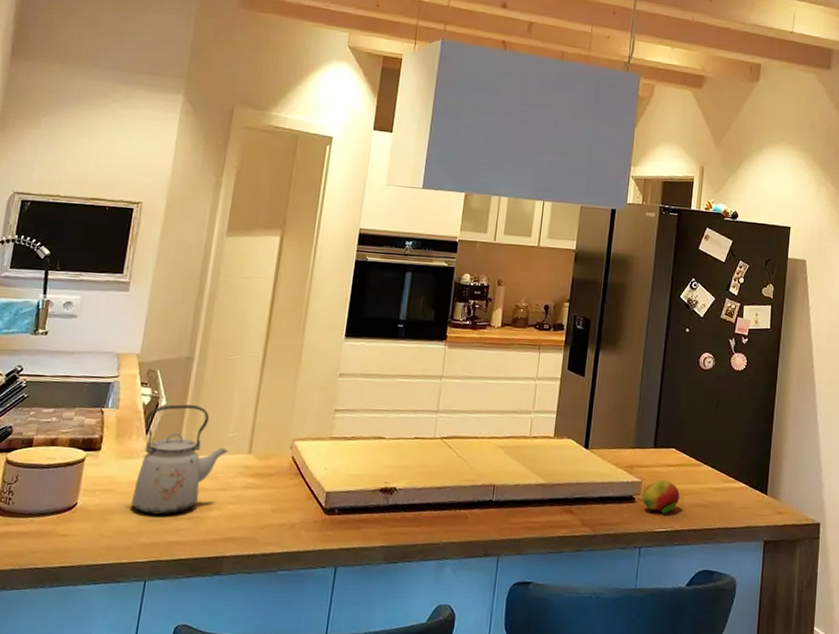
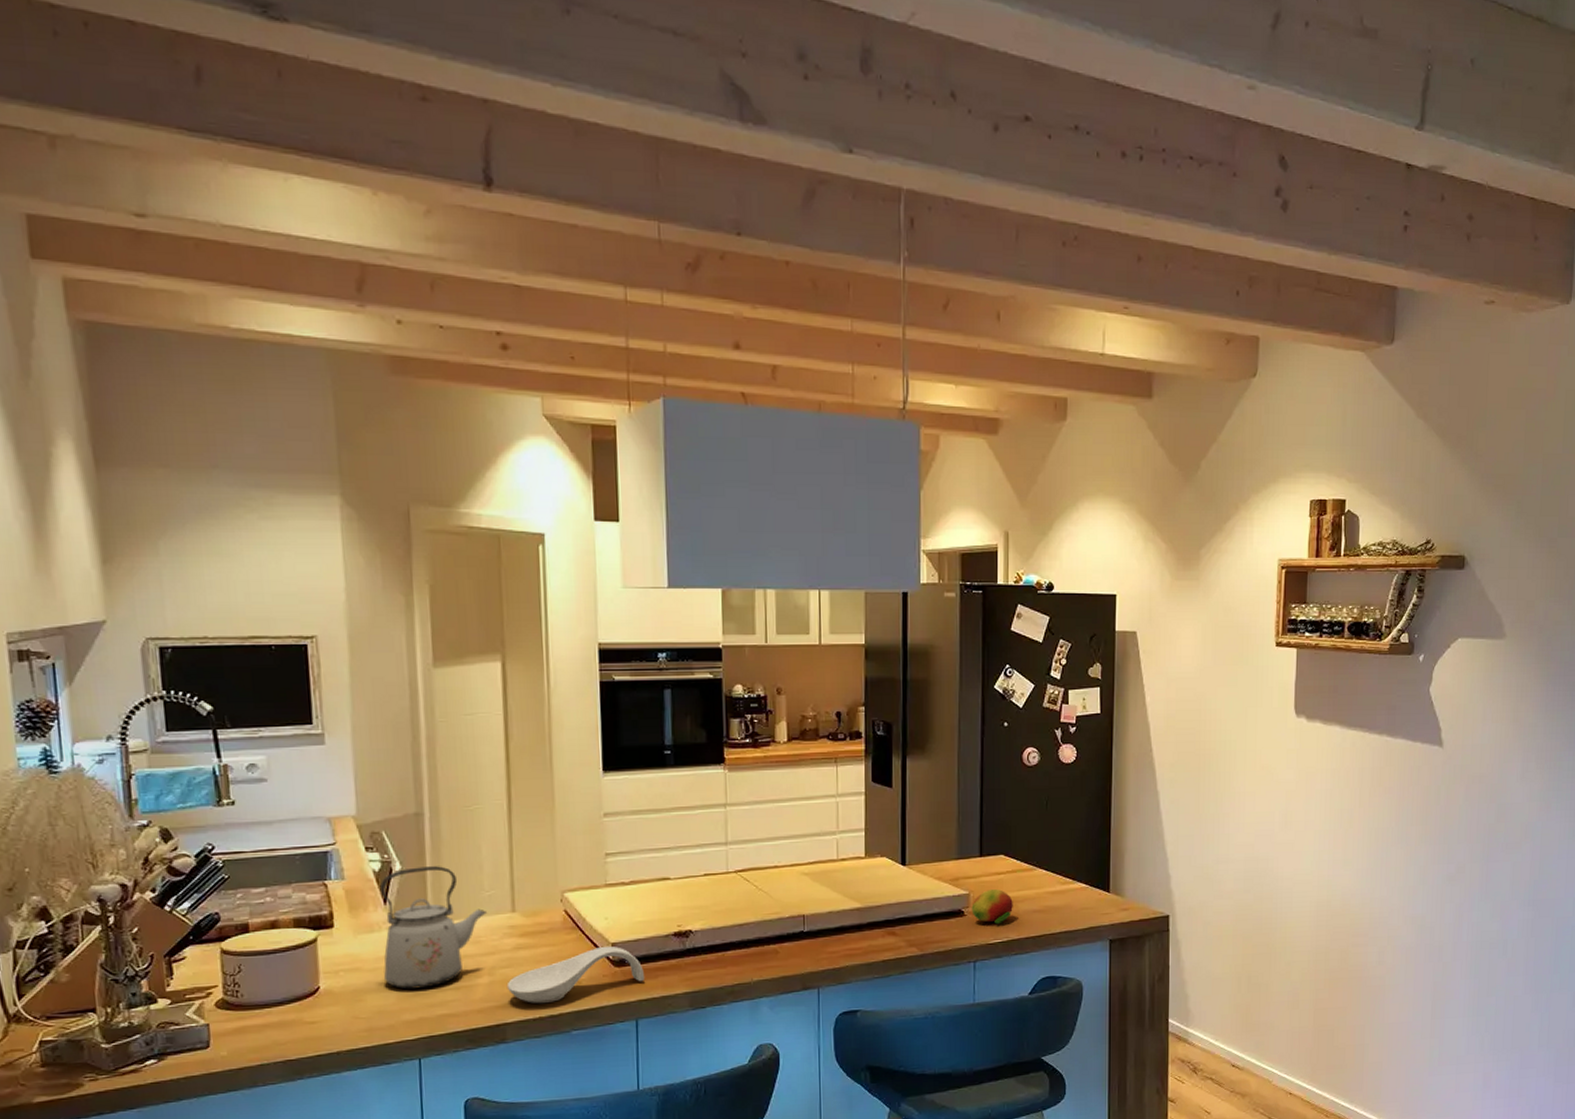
spoon rest: none [231,494,350,542] -> present [506,946,644,1004]

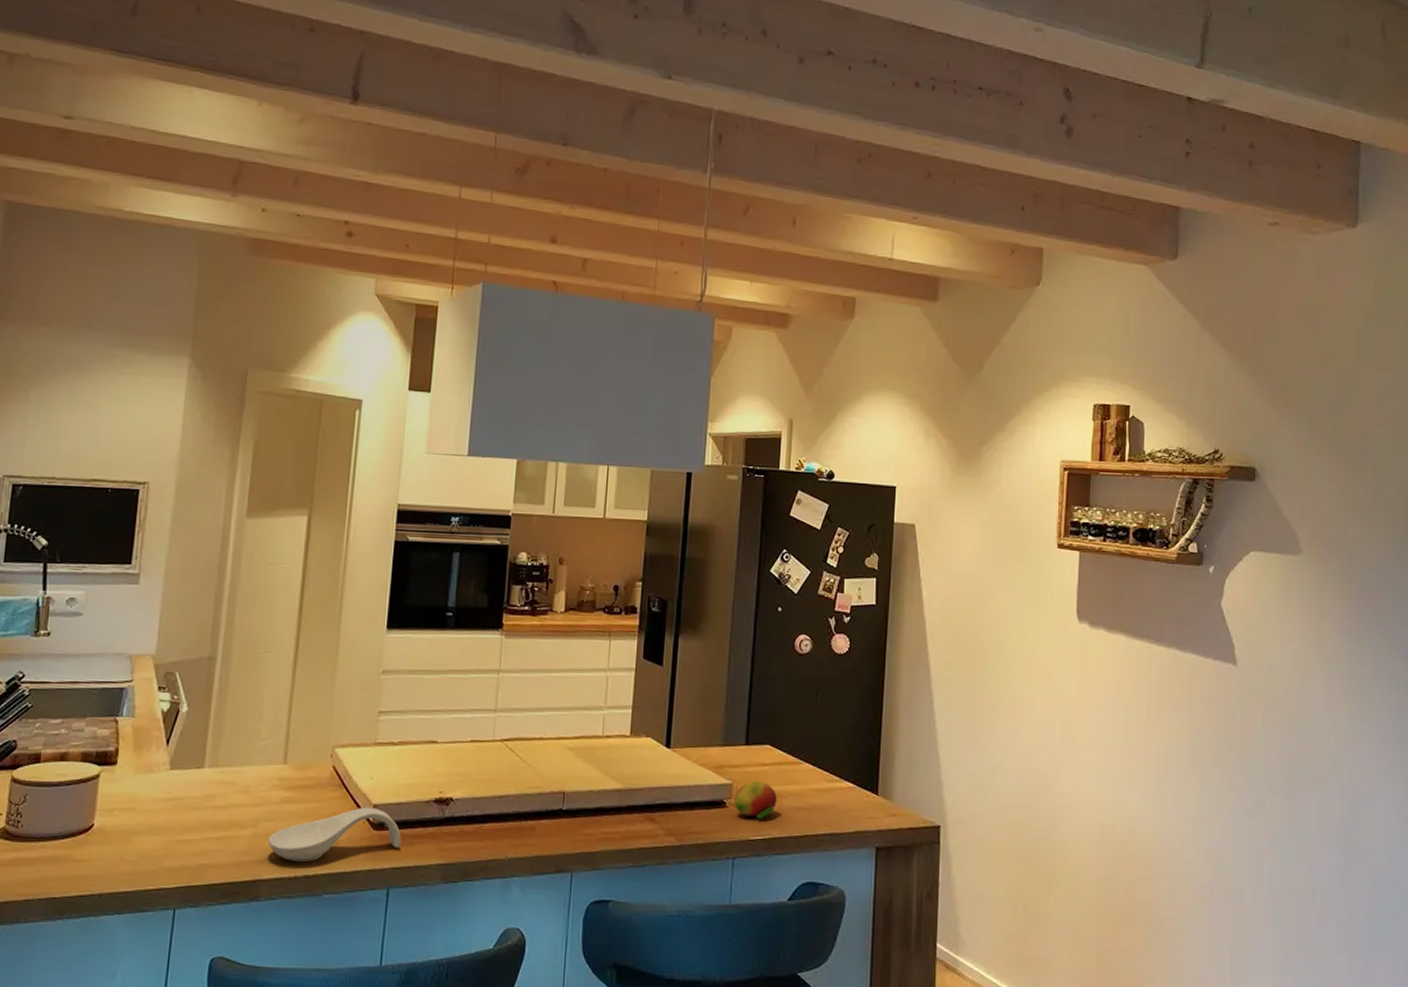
kettle: present [379,866,488,990] -> none [155,710,261,835]

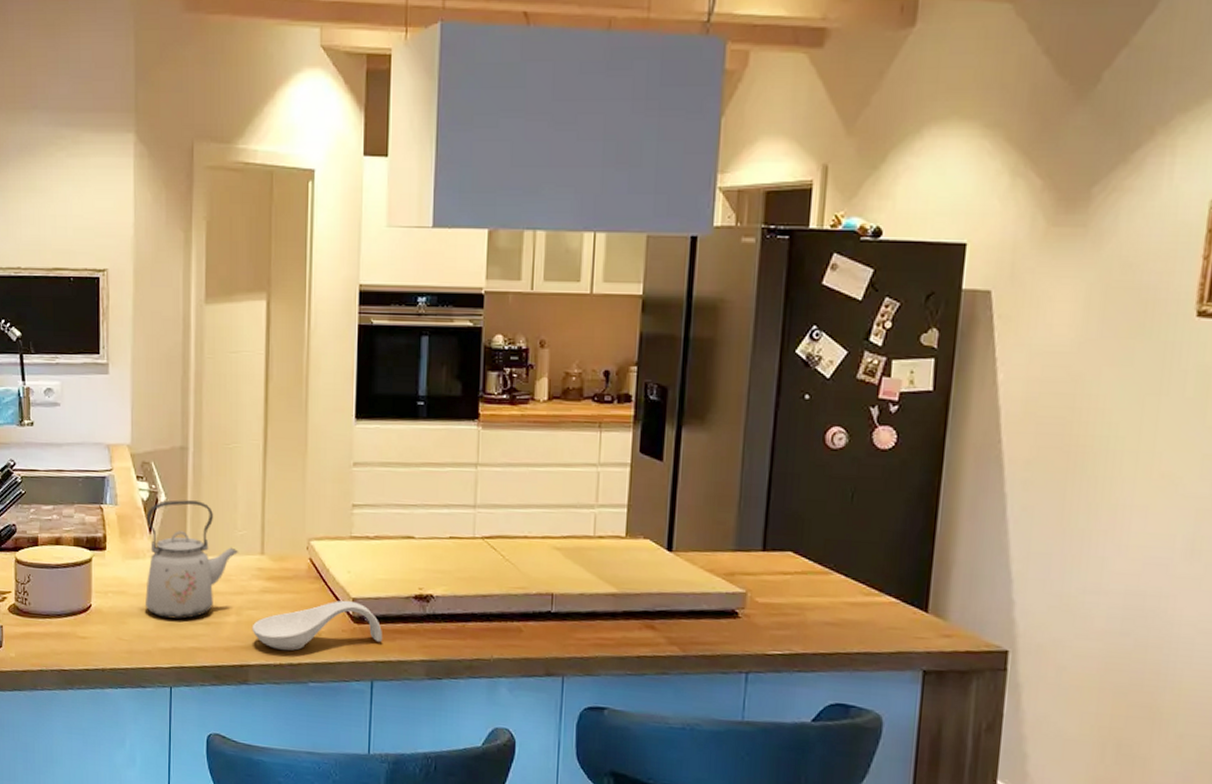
kettle: none [155,710,261,835] -> present [145,500,239,620]
fruit: present [733,781,777,820] -> none [747,591,800,634]

